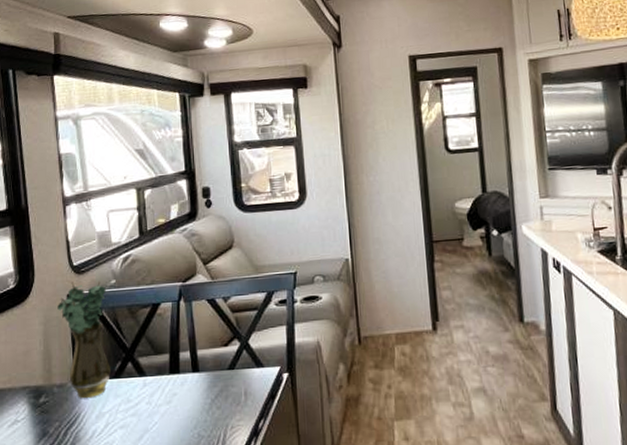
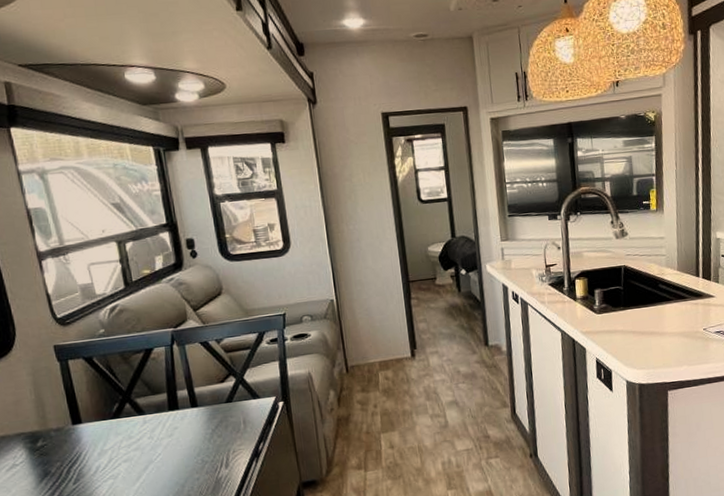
vase: present [57,281,111,398] -> none [44,331,109,439]

